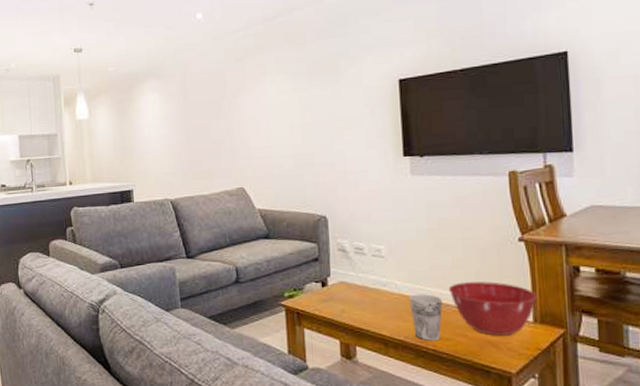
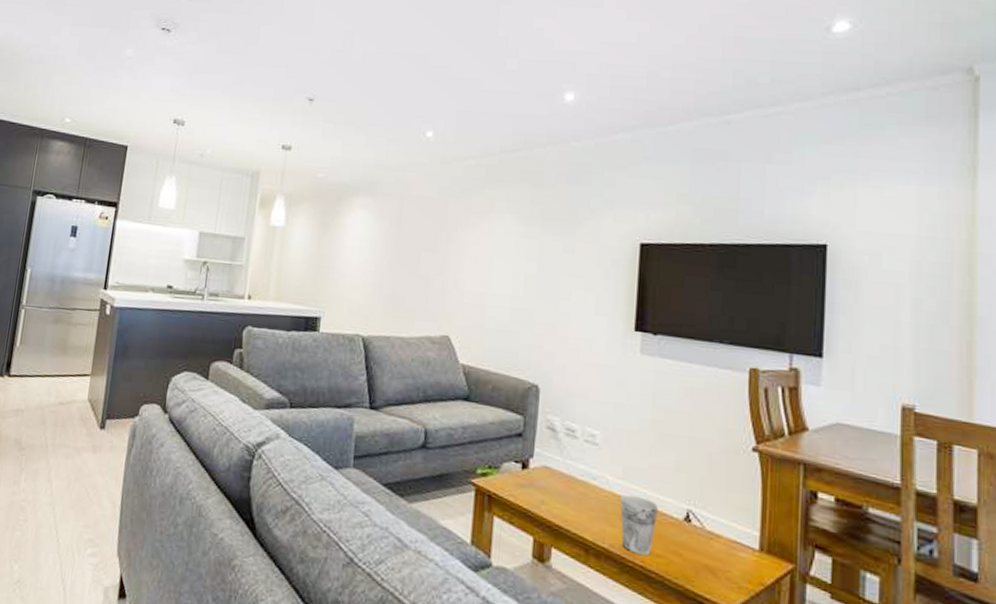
mixing bowl: present [448,282,537,336] -> none [666,489,767,563]

